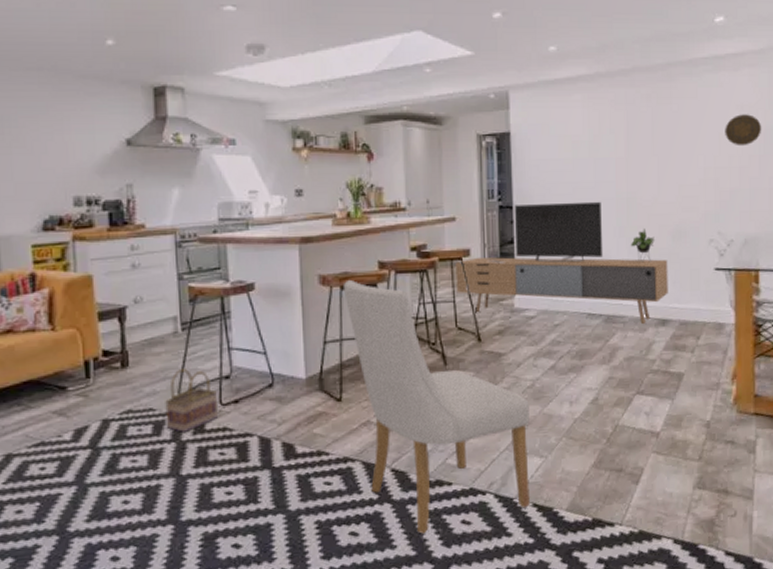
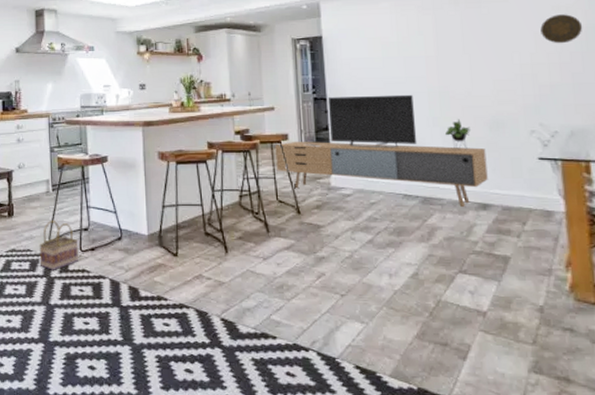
chair: present [343,280,530,534] -> none [178,157,352,380]

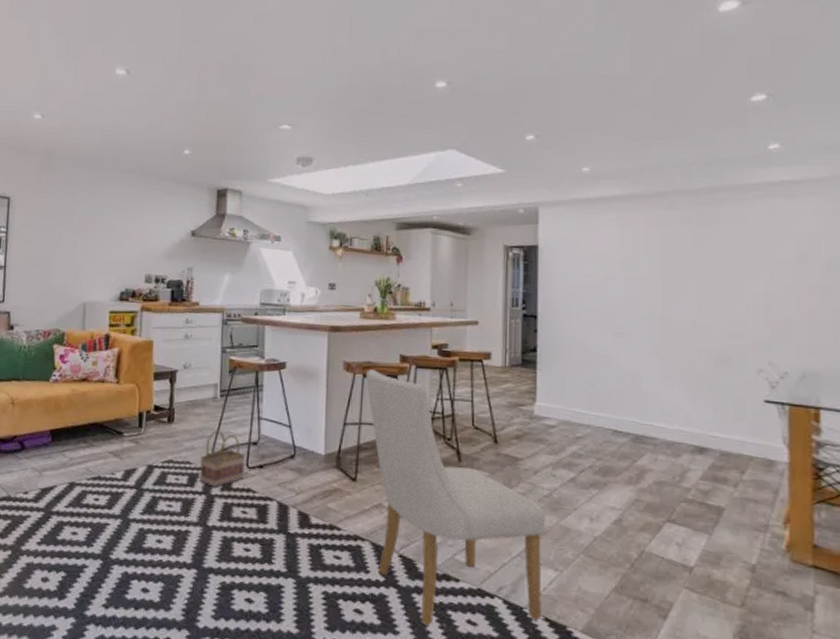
chair: none [178,157,352,380] -> present [365,370,545,626]
media console: present [275,94,488,207] -> none [475,315,708,449]
decorative plate: present [540,14,583,44] -> none [779,242,825,276]

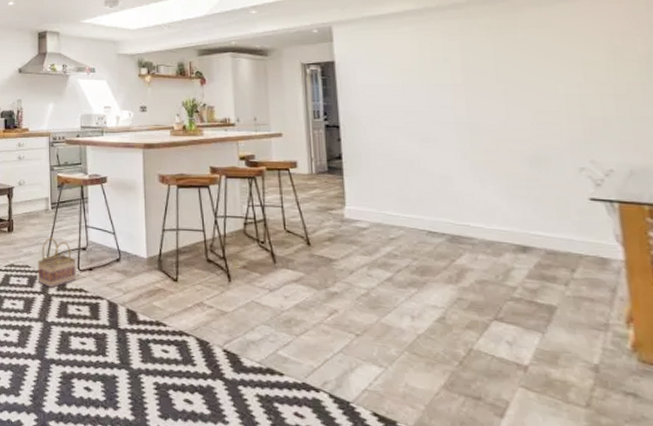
chair: present [365,370,545,626] -> none [179,181,369,417]

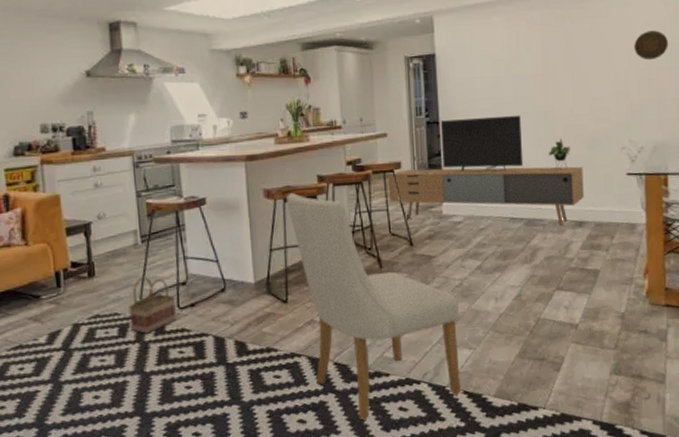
chair: none [179,181,369,417] -> present [285,193,461,420]
media console: none [283,124,528,248] -> present [388,115,584,226]
decorative plate: none [590,41,643,74] -> present [634,30,669,61]

